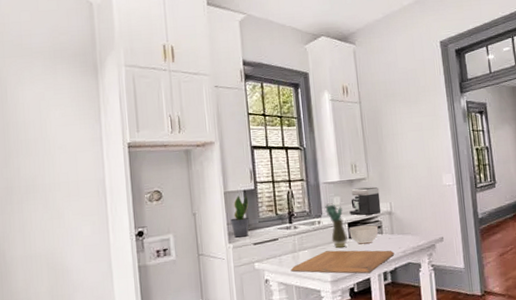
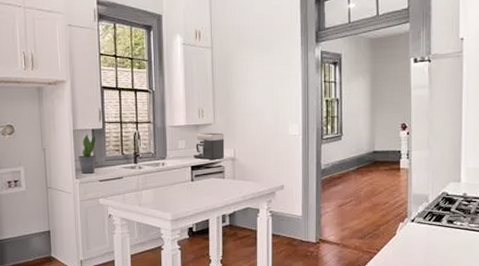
chopping board: present [290,250,395,274] -> none [133,191,235,216]
vase: present [325,203,348,248] -> none [170,146,190,189]
bowl: present [349,225,379,244] -> none [192,169,221,187]

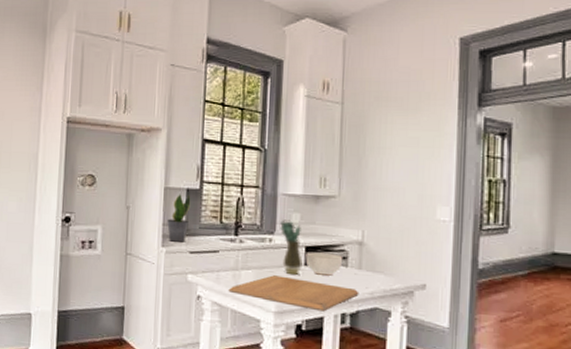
chopping board: none [133,191,235,216] -> present [228,275,359,312]
vase: none [170,146,190,189] -> present [280,219,303,275]
bowl: none [192,169,221,187] -> present [305,252,343,276]
coffee maker: present [193,132,225,160] -> none [309,206,351,242]

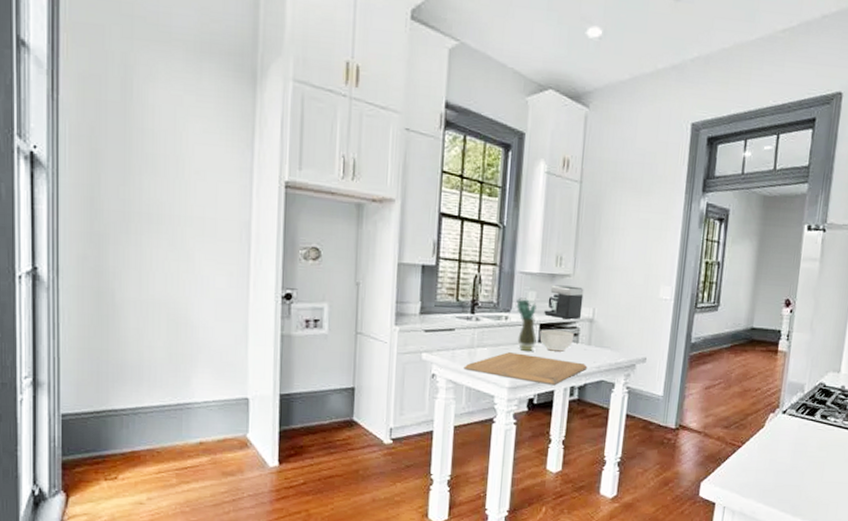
potted plant: present [167,194,191,242] -> none [401,270,426,321]
coffee maker: none [309,206,351,242] -> present [544,285,584,320]

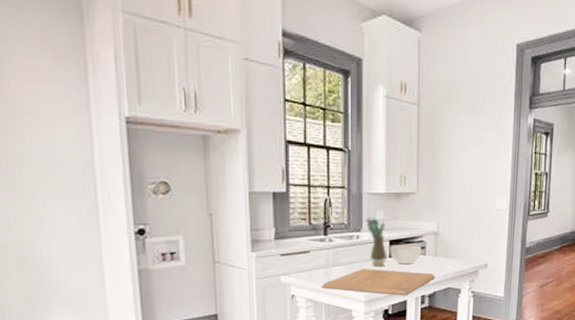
coffee maker: present [544,285,584,320] -> none [393,203,428,235]

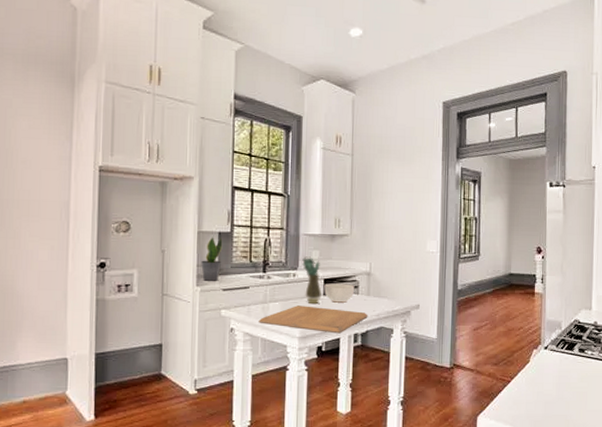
potted plant: none [255,198,278,246] -> present [201,237,223,281]

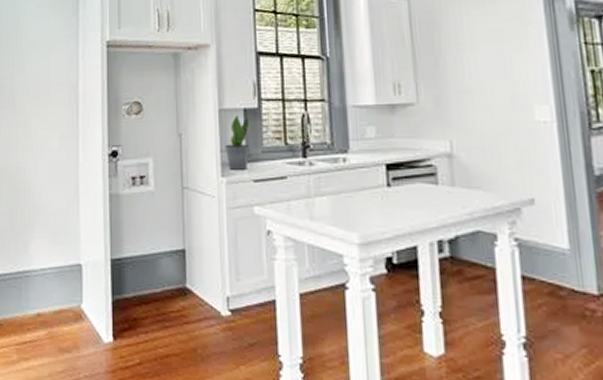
chopping board: present [258,305,368,334] -> none [302,201,456,240]
vase: present [302,256,322,303] -> none [353,135,385,198]
bowl: present [324,283,355,303] -> none [387,170,432,196]

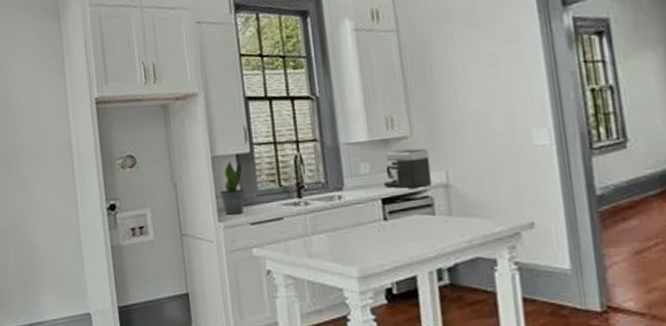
coffee maker: none [389,116,437,157] -> present [384,148,433,189]

